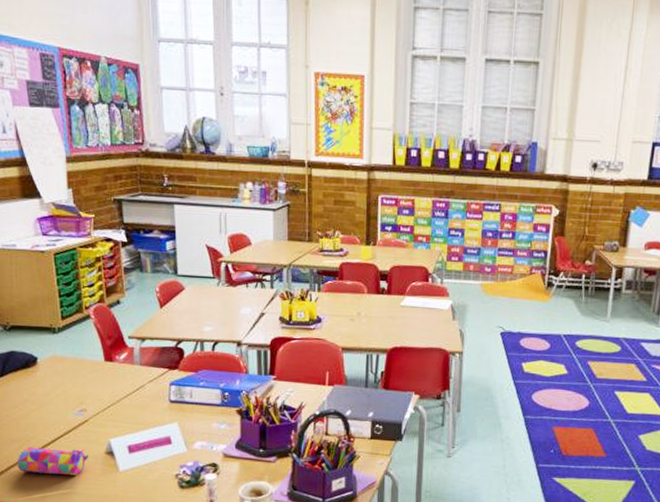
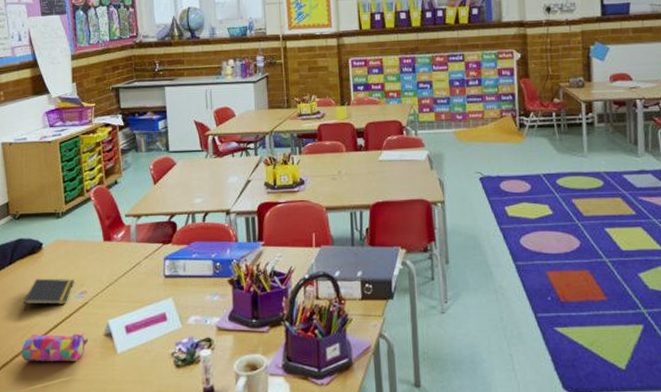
notepad: none [17,392,73,425] -> present [23,278,74,312]

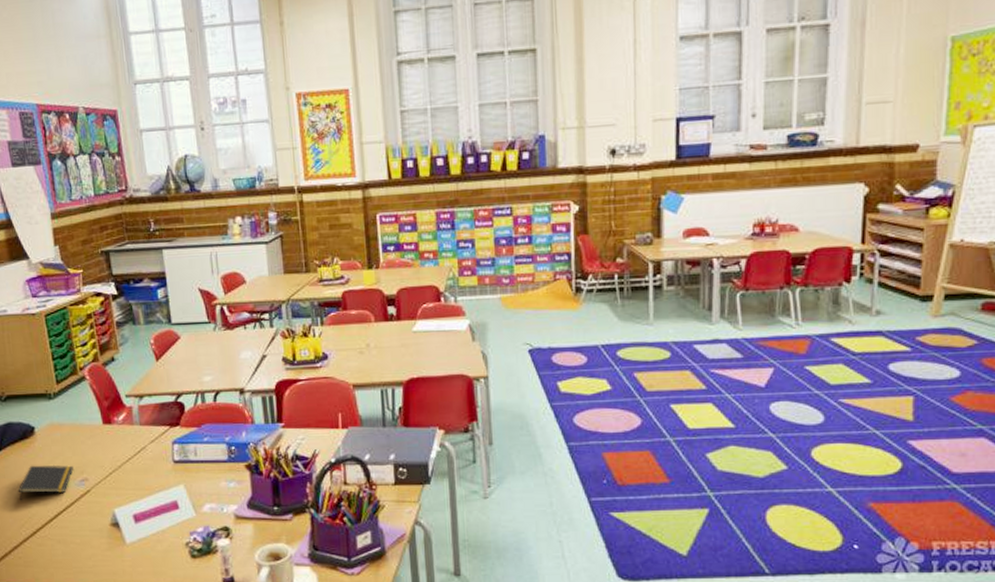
pencil case: present [21,332,89,361] -> none [20,521,94,553]

